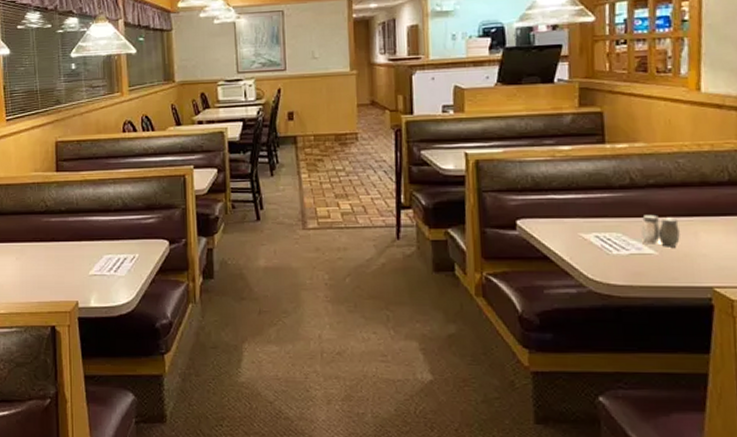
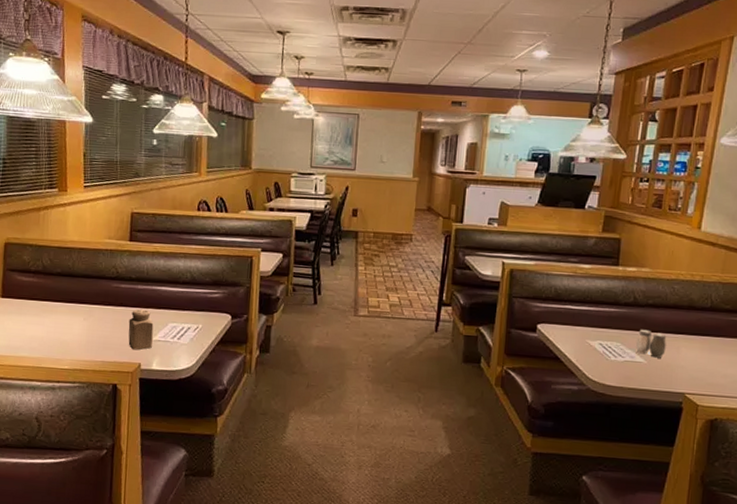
salt shaker: none [62,243,88,287] -> present [128,309,154,350]

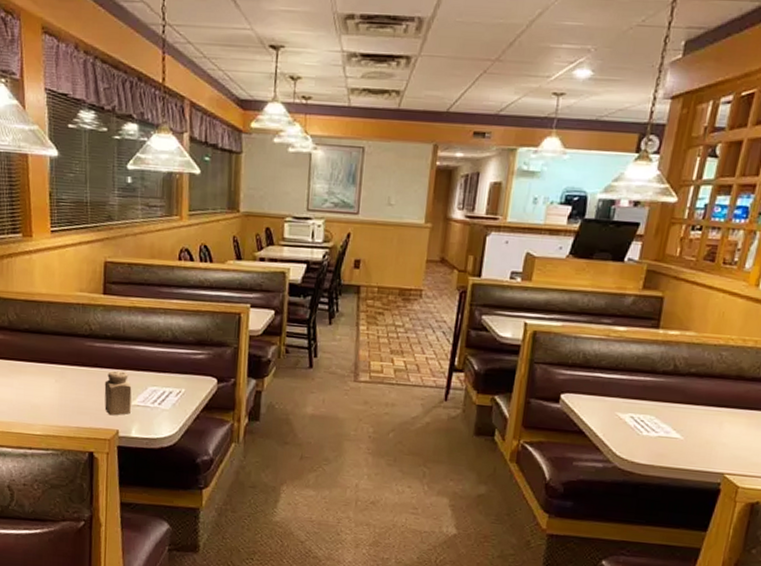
salt and pepper shaker: present [635,329,667,358] -> none [671,401,709,434]

